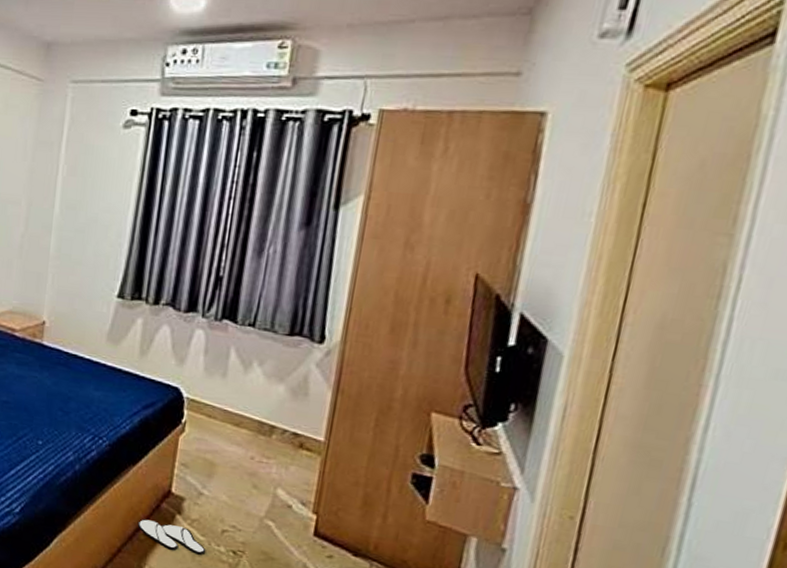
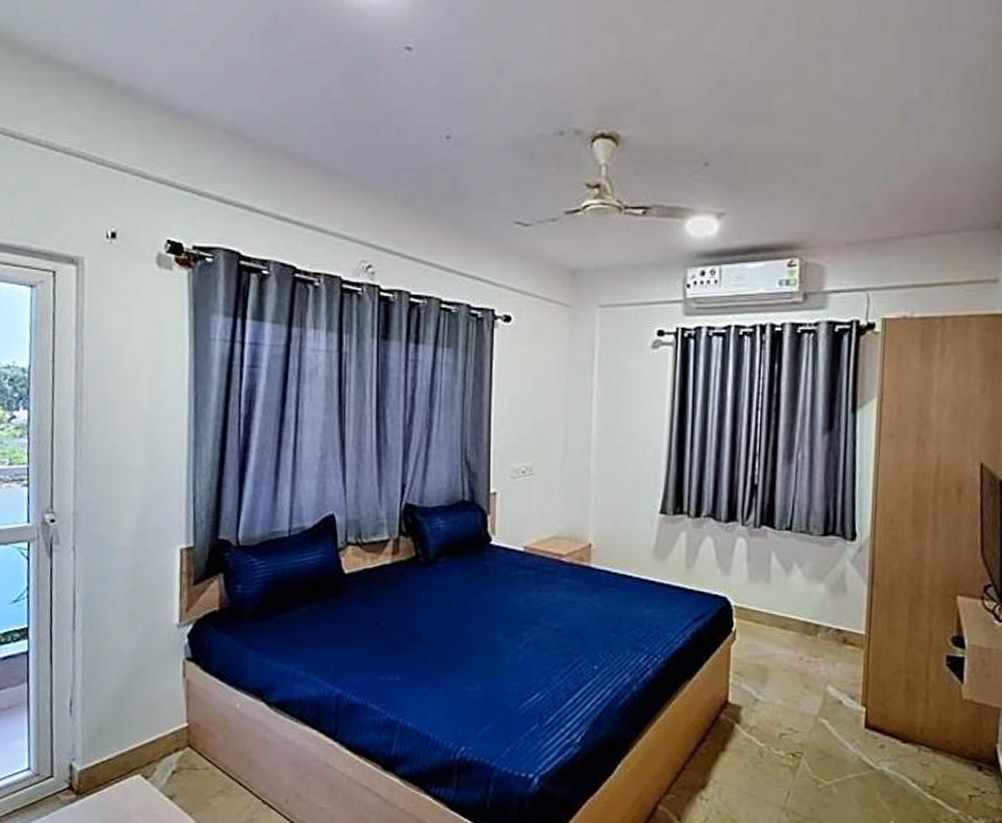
slippers: present [137,519,206,555] -> none [698,733,767,762]

